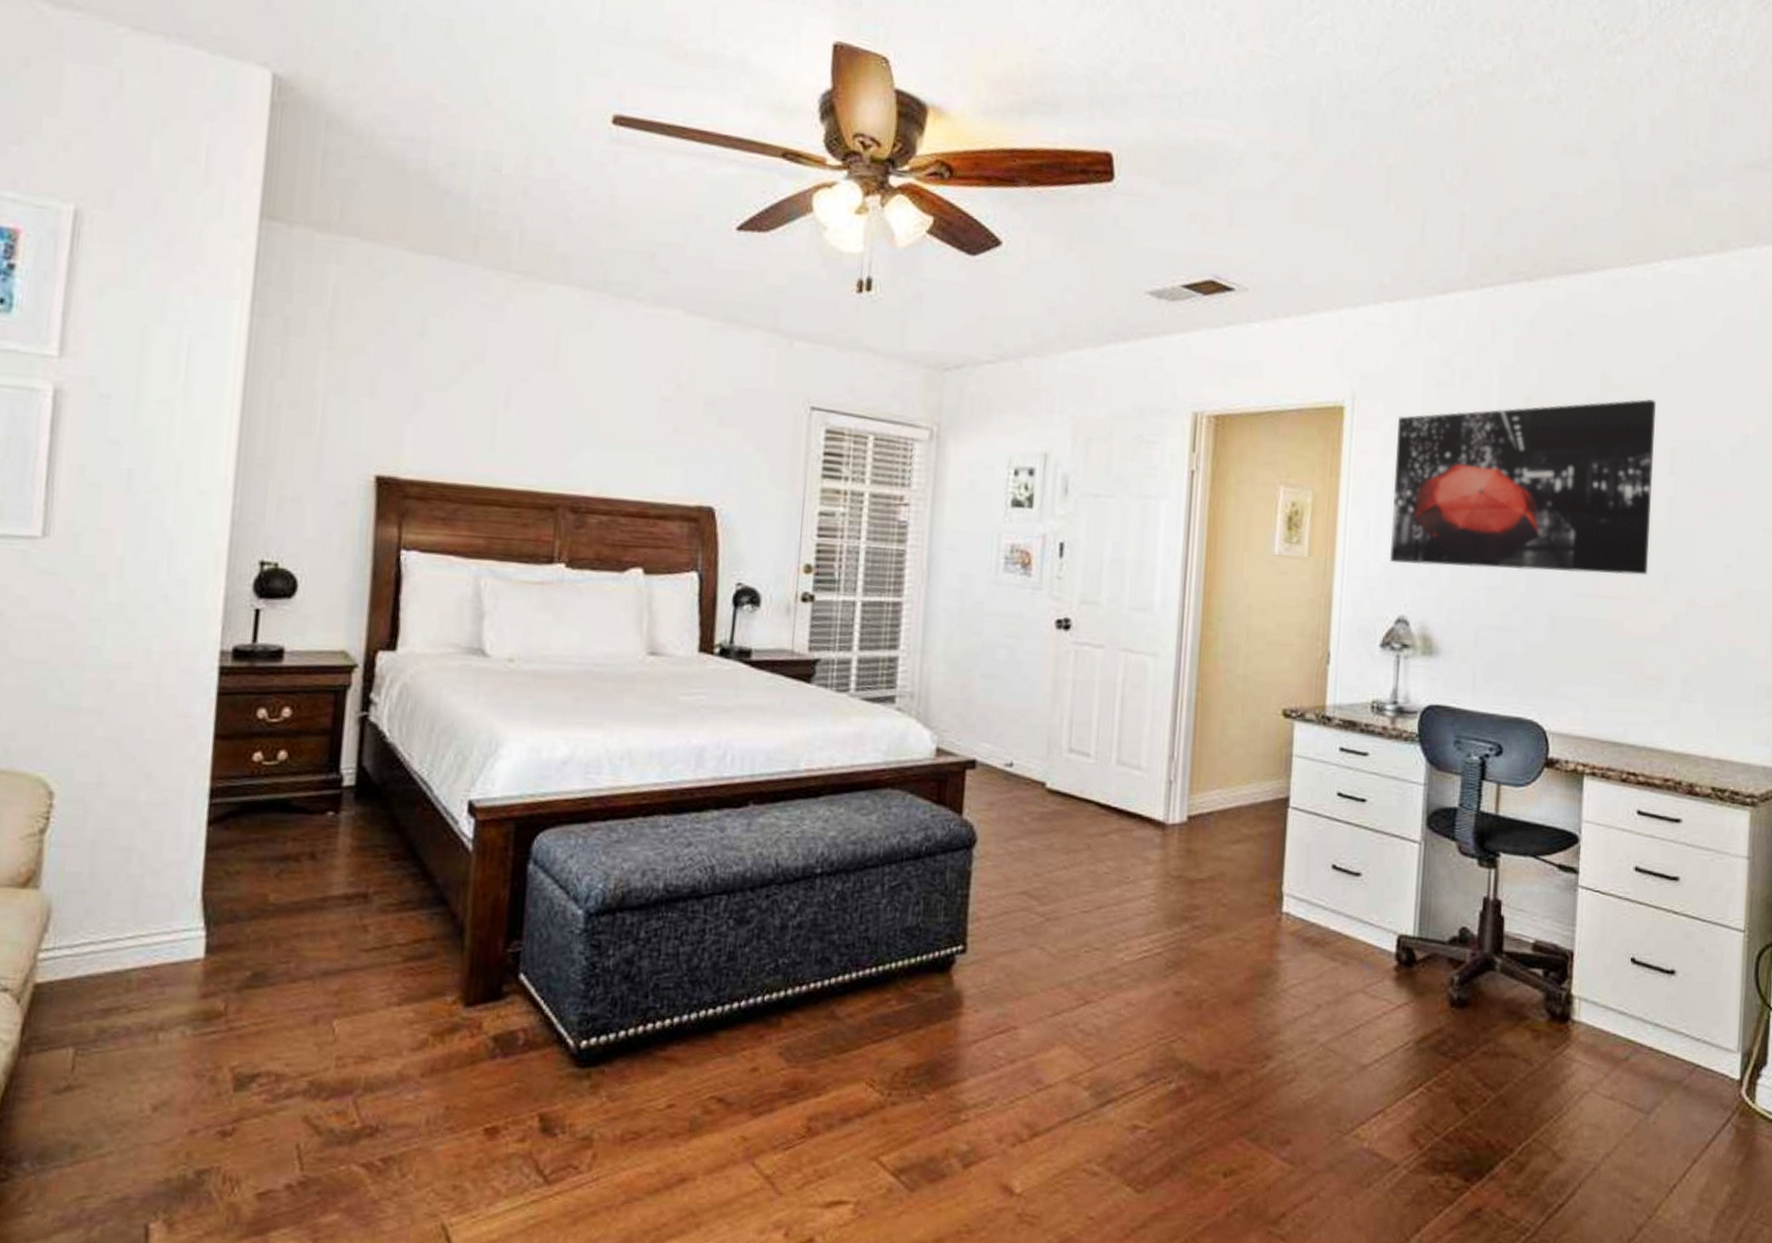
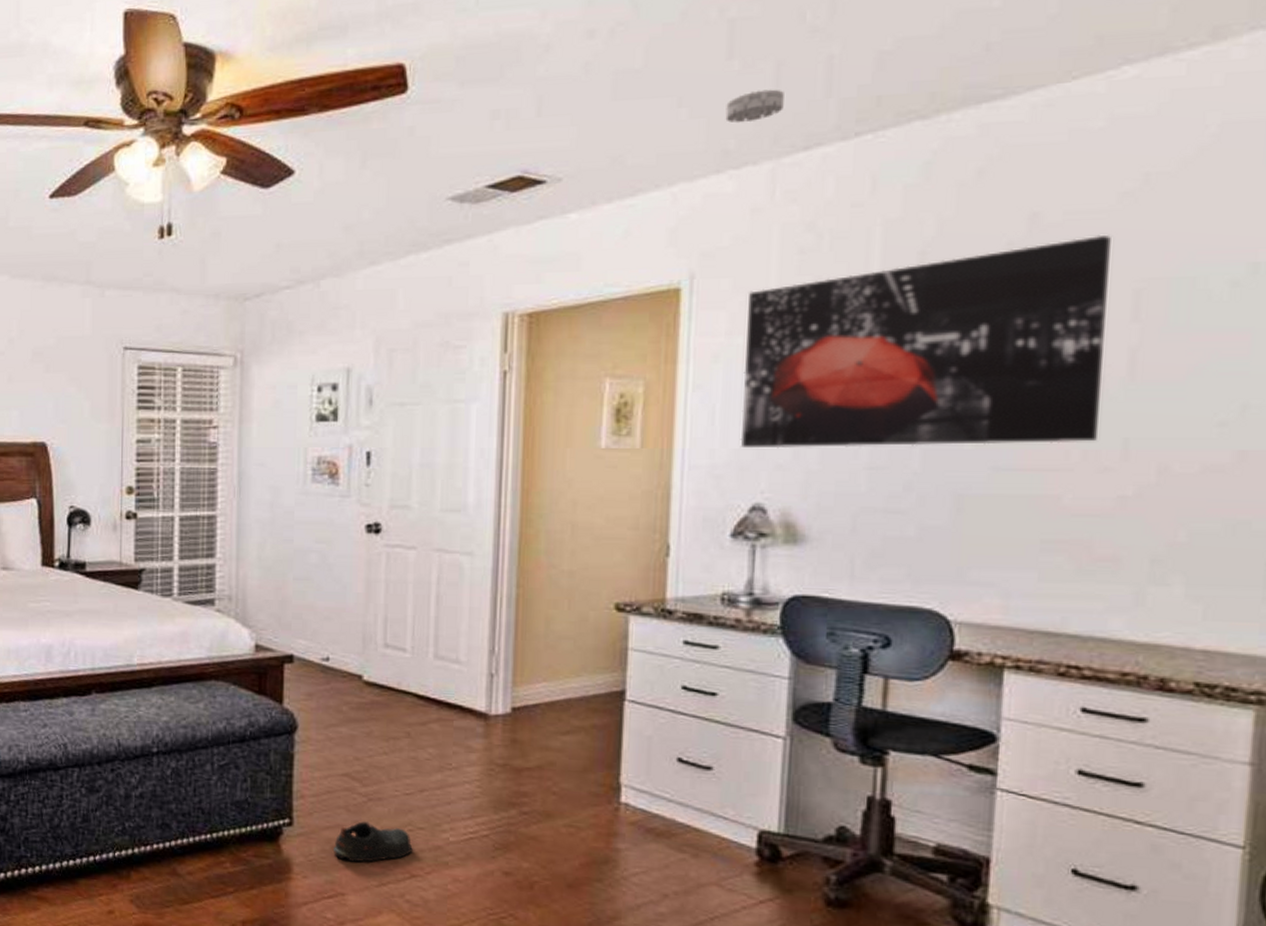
shoe: none [1008,944,1088,991] -> present [334,821,413,862]
smoke detector: none [1383,233,1428,262] -> present [725,89,784,123]

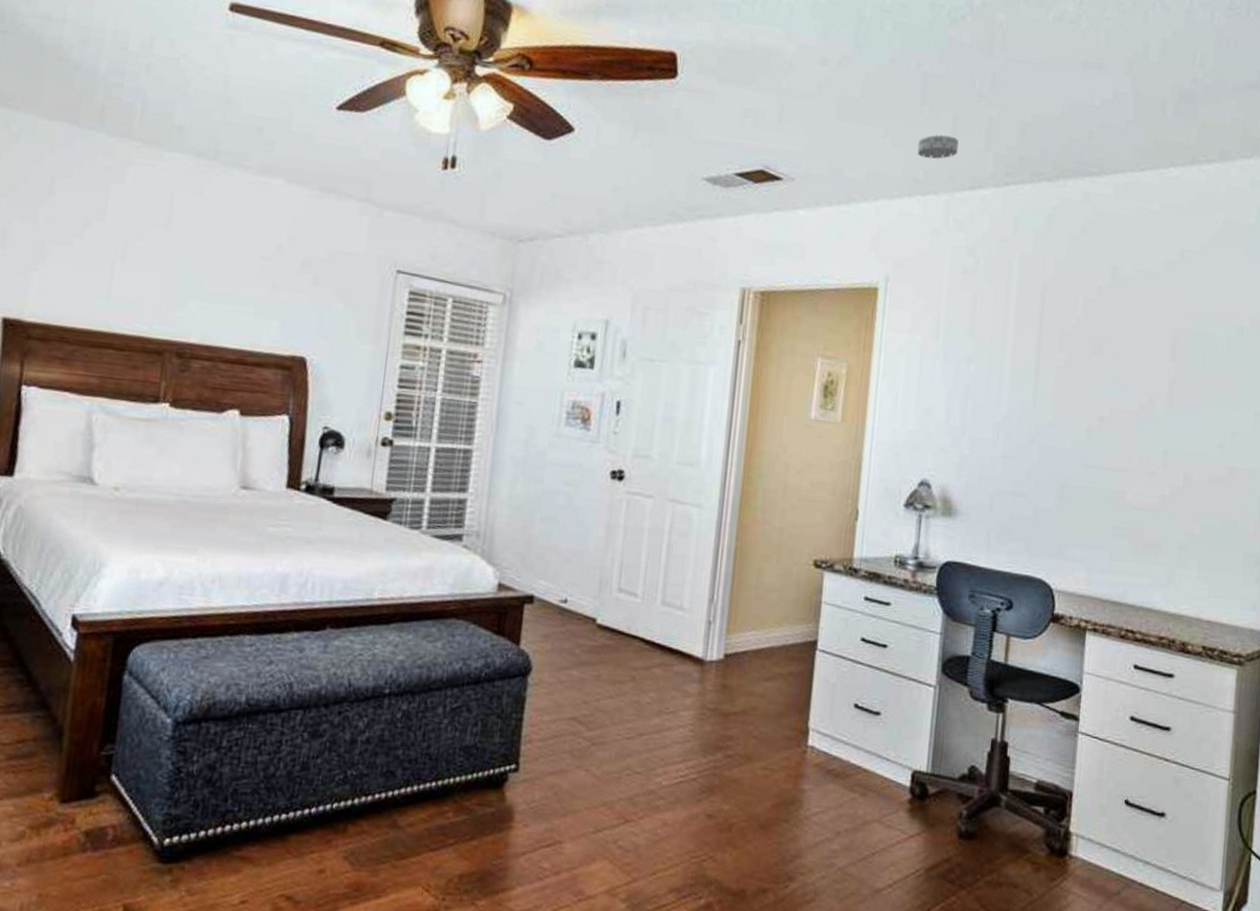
shoe: present [334,821,413,862] -> none [555,766,629,809]
wall art: present [740,234,1111,449] -> none [915,291,1160,451]

